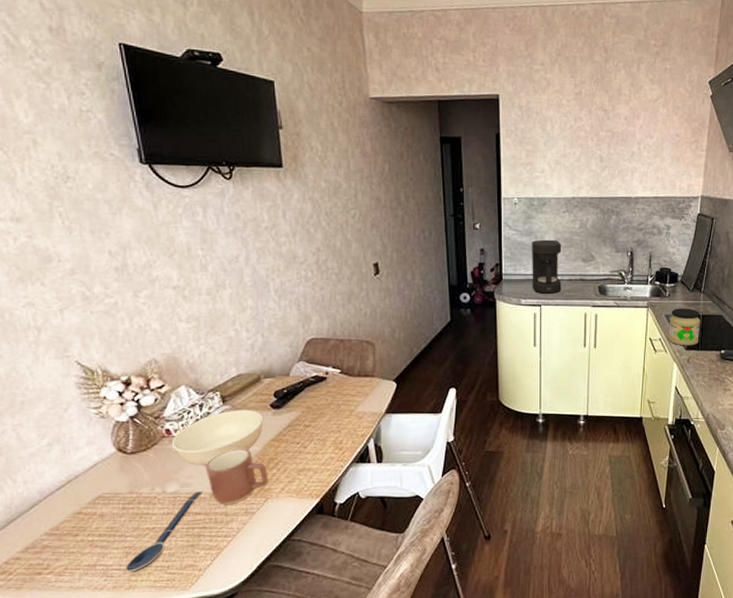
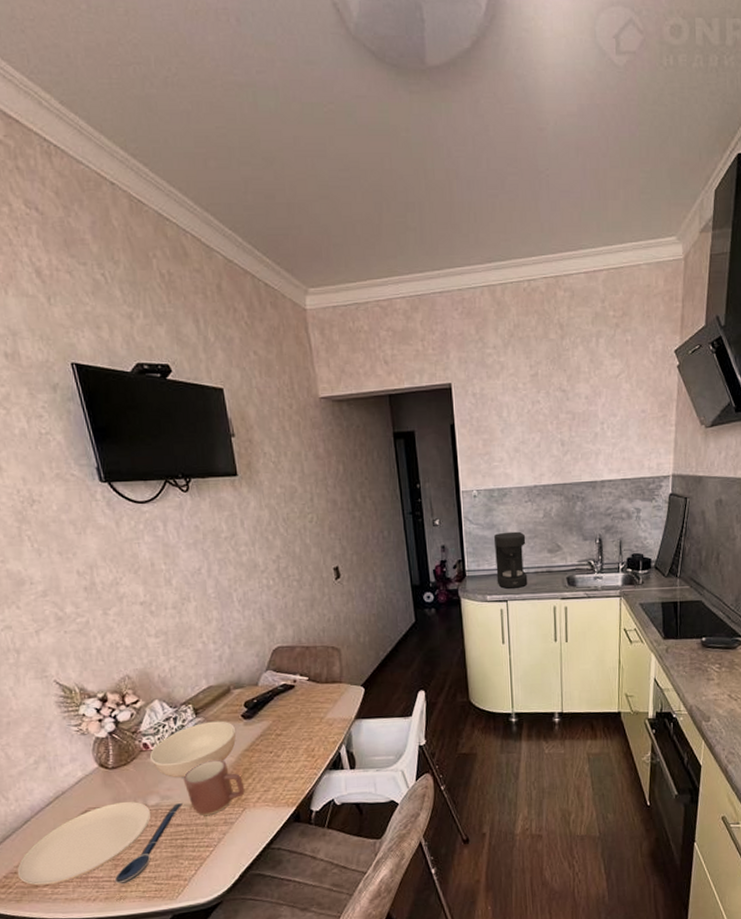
plate: none [19,487,169,573] -> present [17,801,151,886]
jar: present [669,308,701,346] -> none [644,595,679,636]

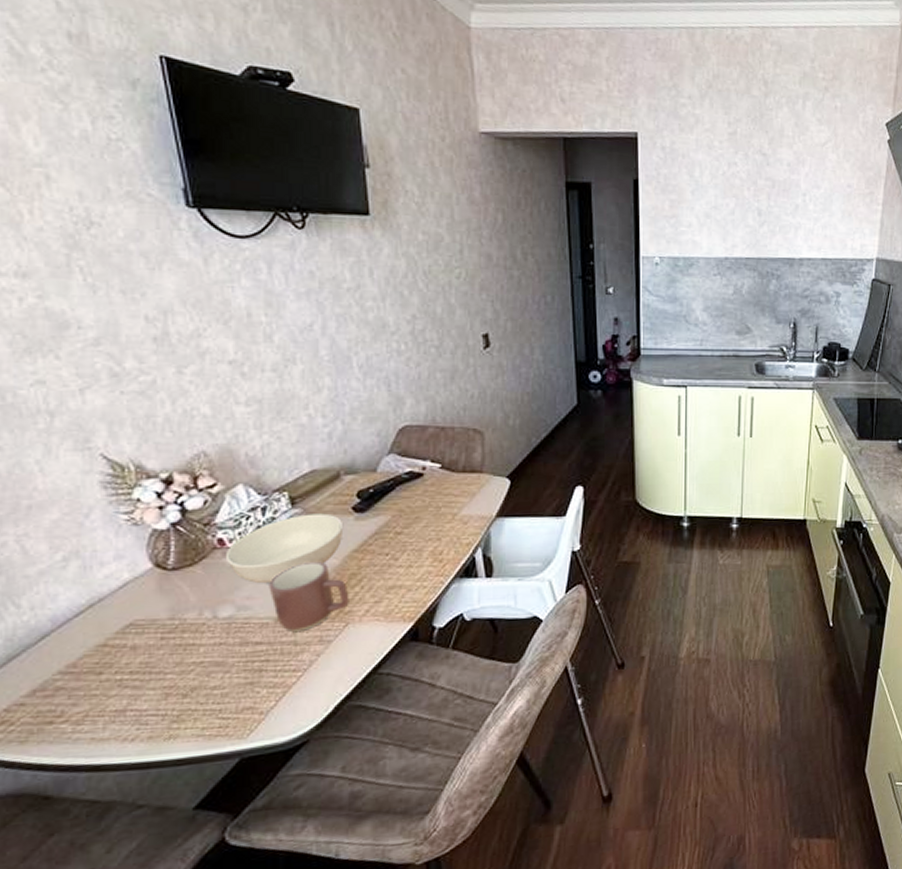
plate: present [17,801,151,886] -> none [24,612,222,722]
spoon: present [114,802,183,885] -> none [163,614,265,720]
coffee maker: present [494,531,528,589] -> none [676,307,712,372]

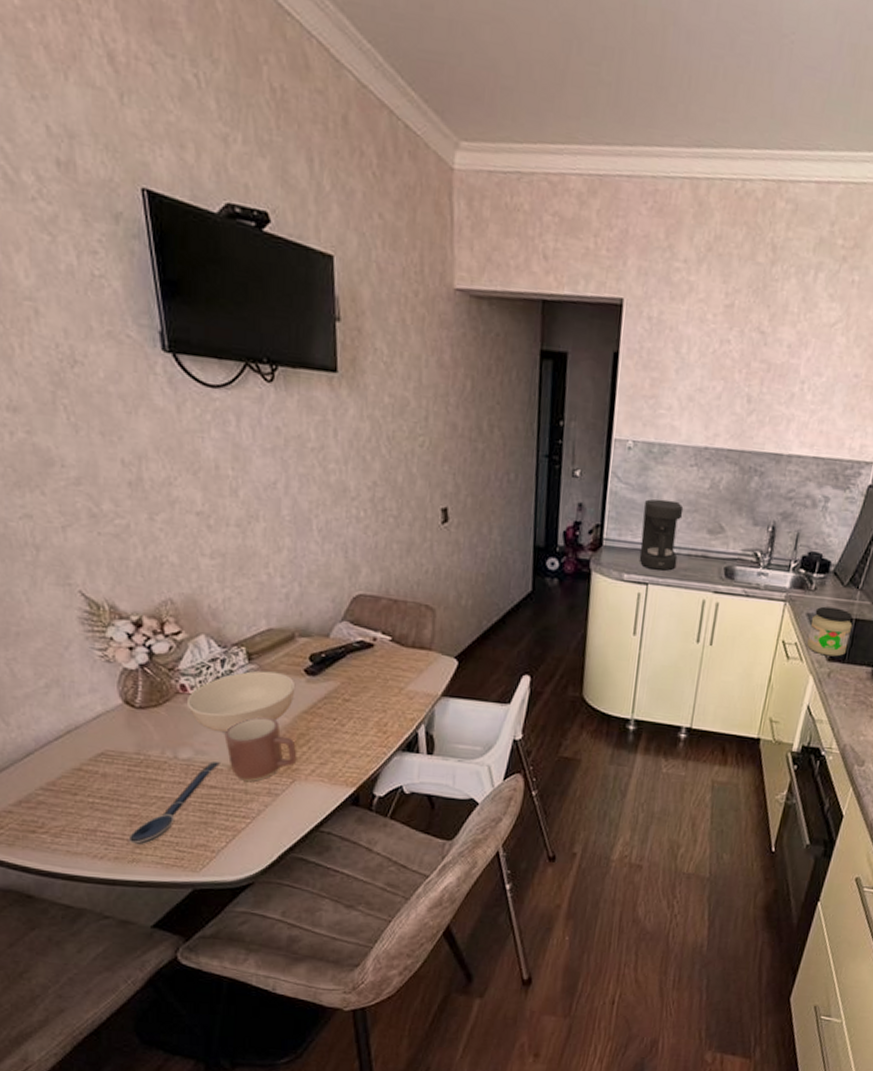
spoon: none [163,614,265,720] -> present [128,760,220,845]
coffee maker: none [676,307,712,372] -> present [639,499,684,571]
jar: none [837,390,875,435] -> present [807,606,853,657]

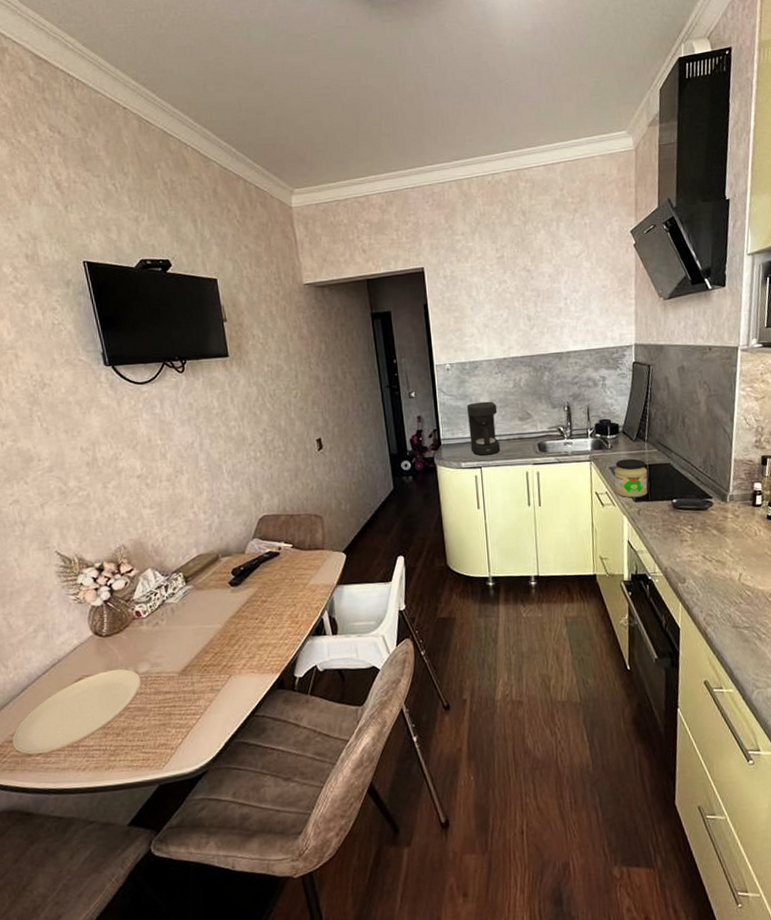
plate: none [12,749,181,832] -> present [12,668,141,755]
spoon: present [128,760,220,845] -> none [104,669,171,754]
bowl: present [186,671,296,733] -> none [141,588,224,646]
mug: present [224,716,297,781] -> none [172,626,231,683]

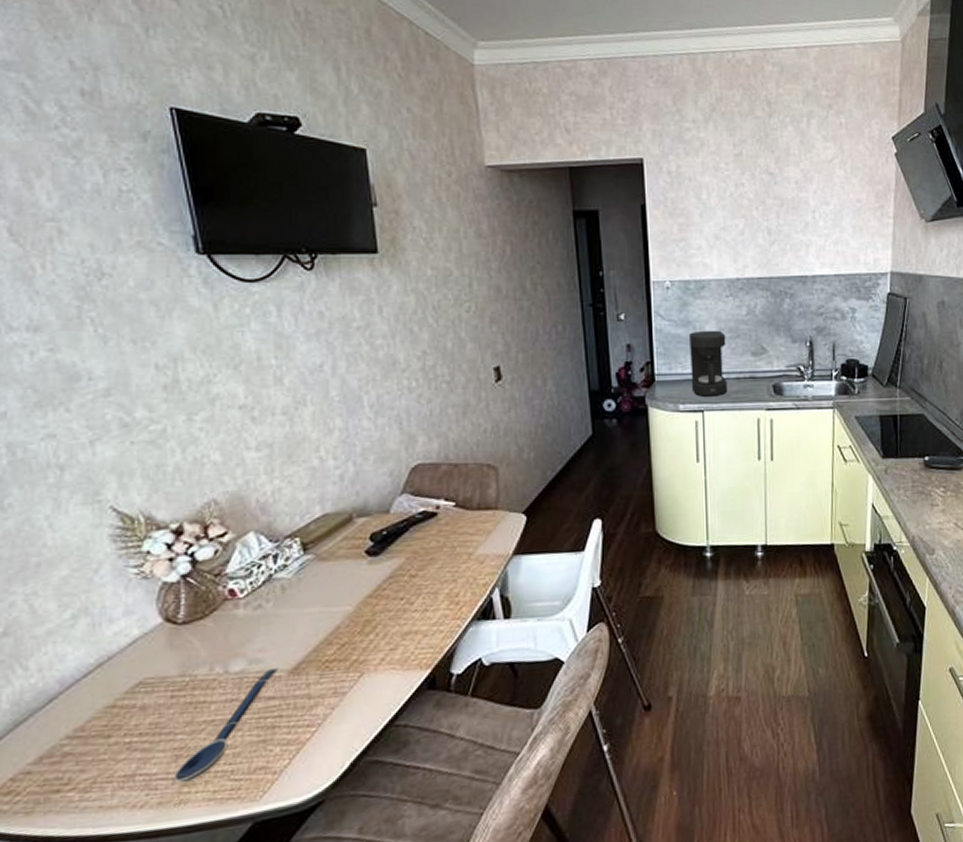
plate: present [12,668,141,755] -> none [30,667,233,790]
spoon: none [104,669,171,754] -> present [173,667,278,783]
jar: present [614,458,648,498] -> none [860,407,899,454]

